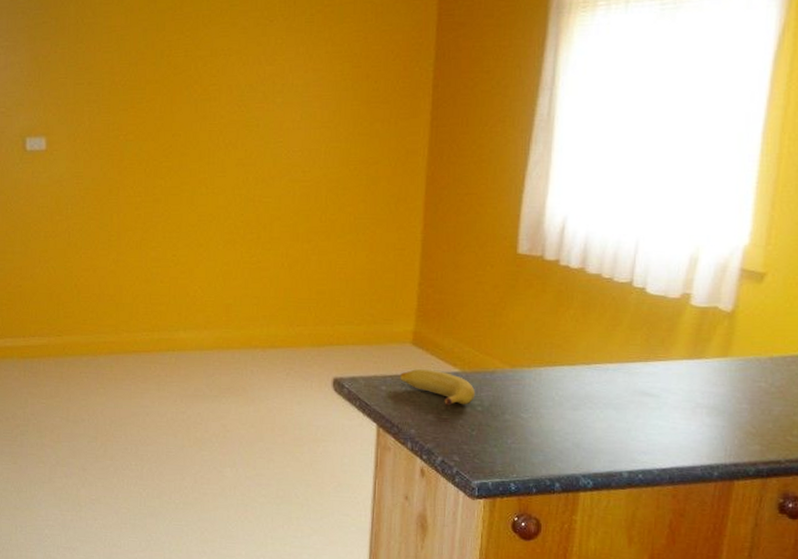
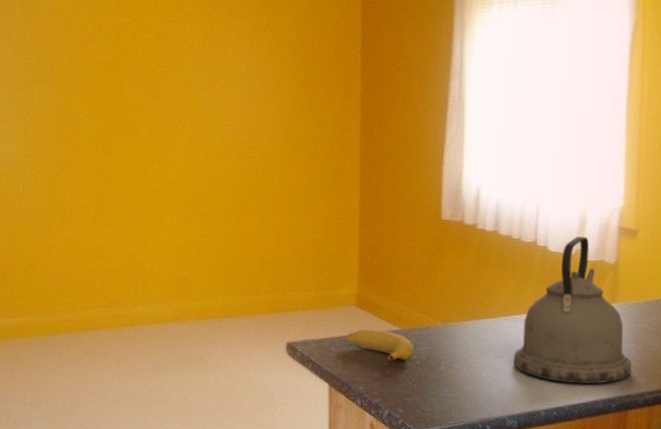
kettle: none [593,278,743,448] -> present [513,237,631,384]

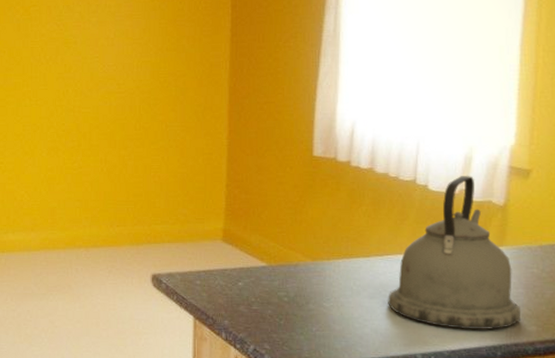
banana: present [347,328,414,362] -> none [213,263,282,297]

